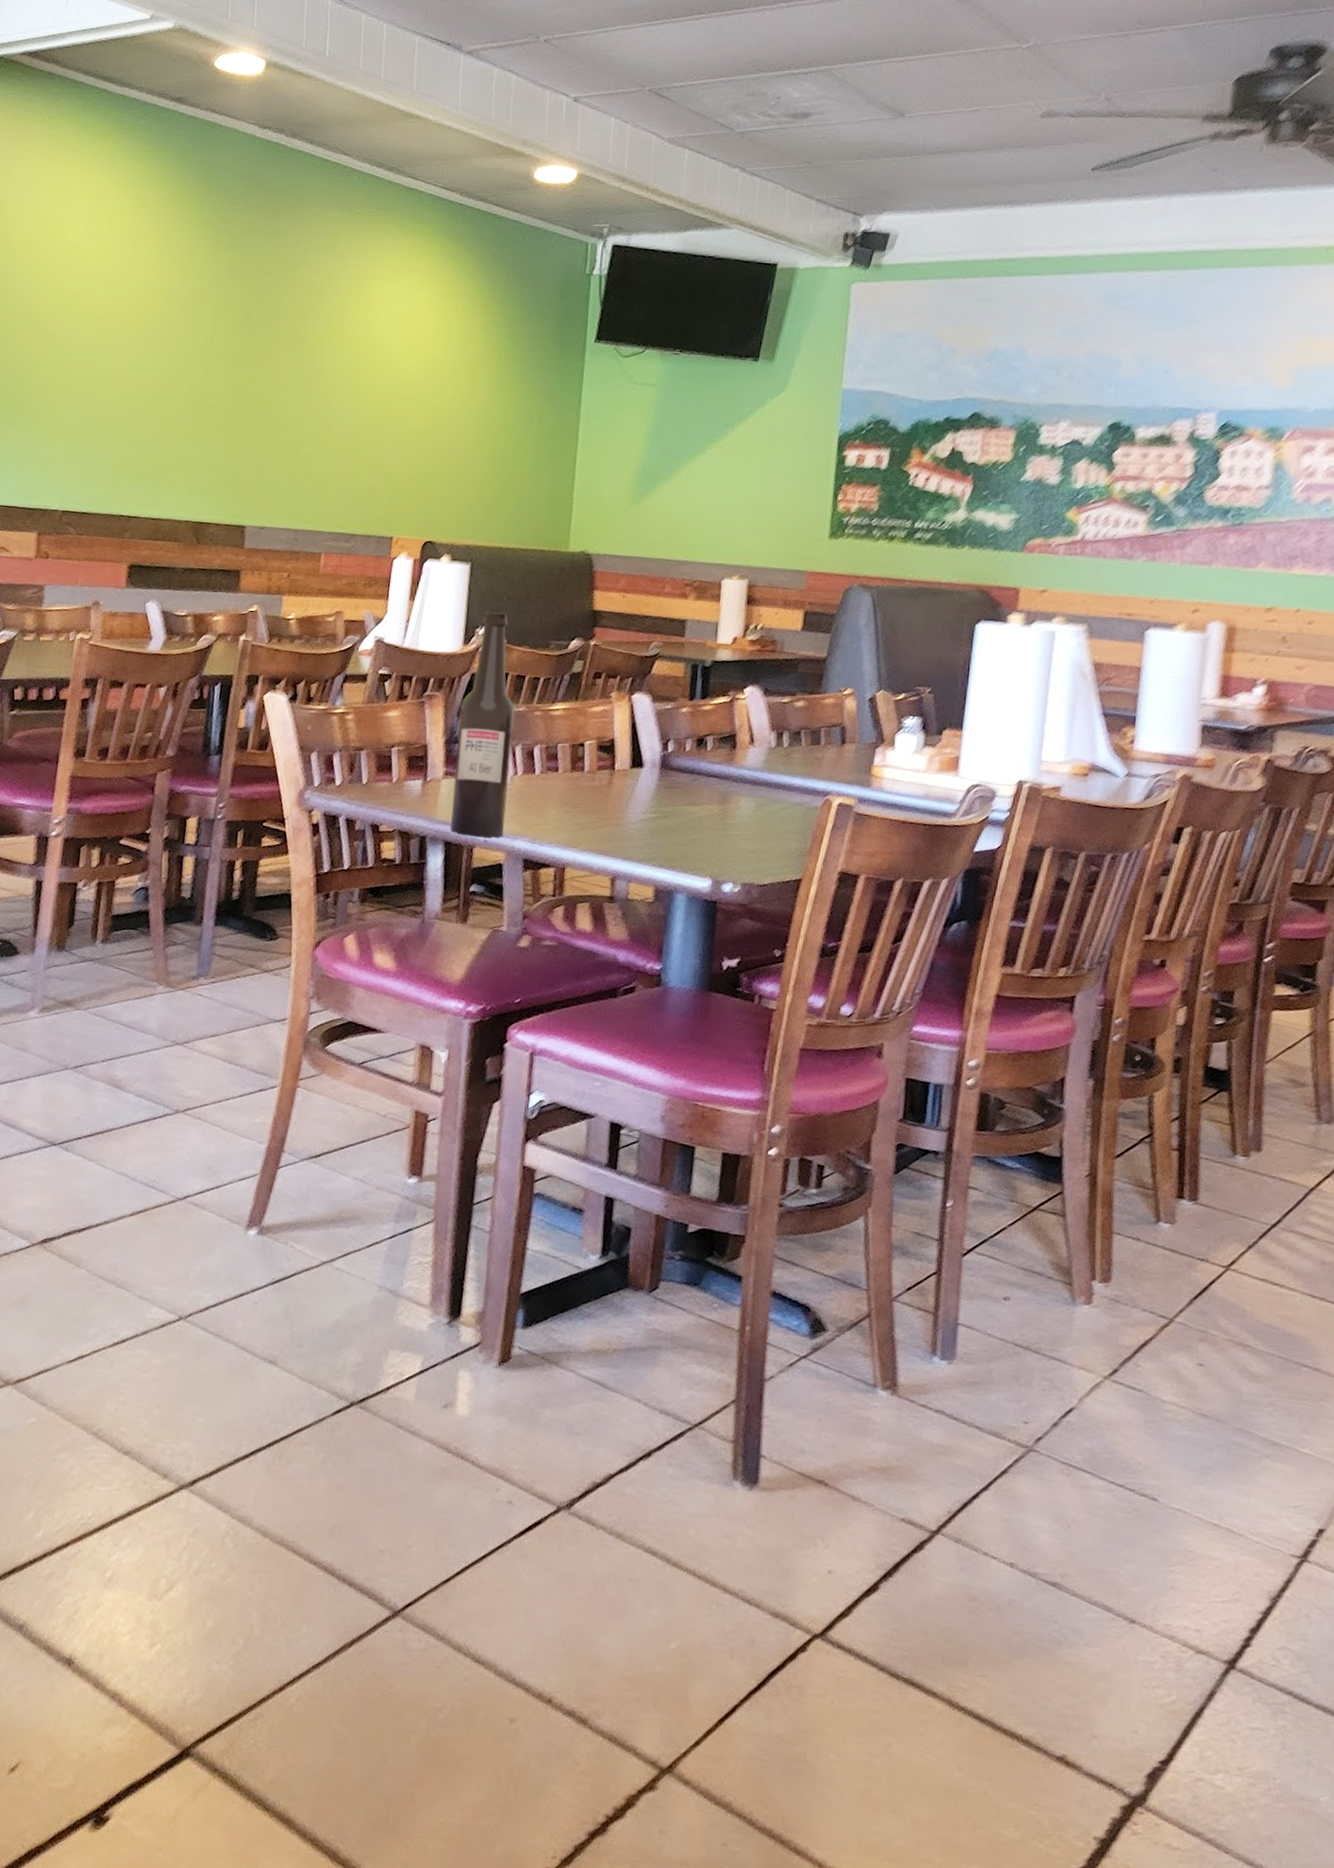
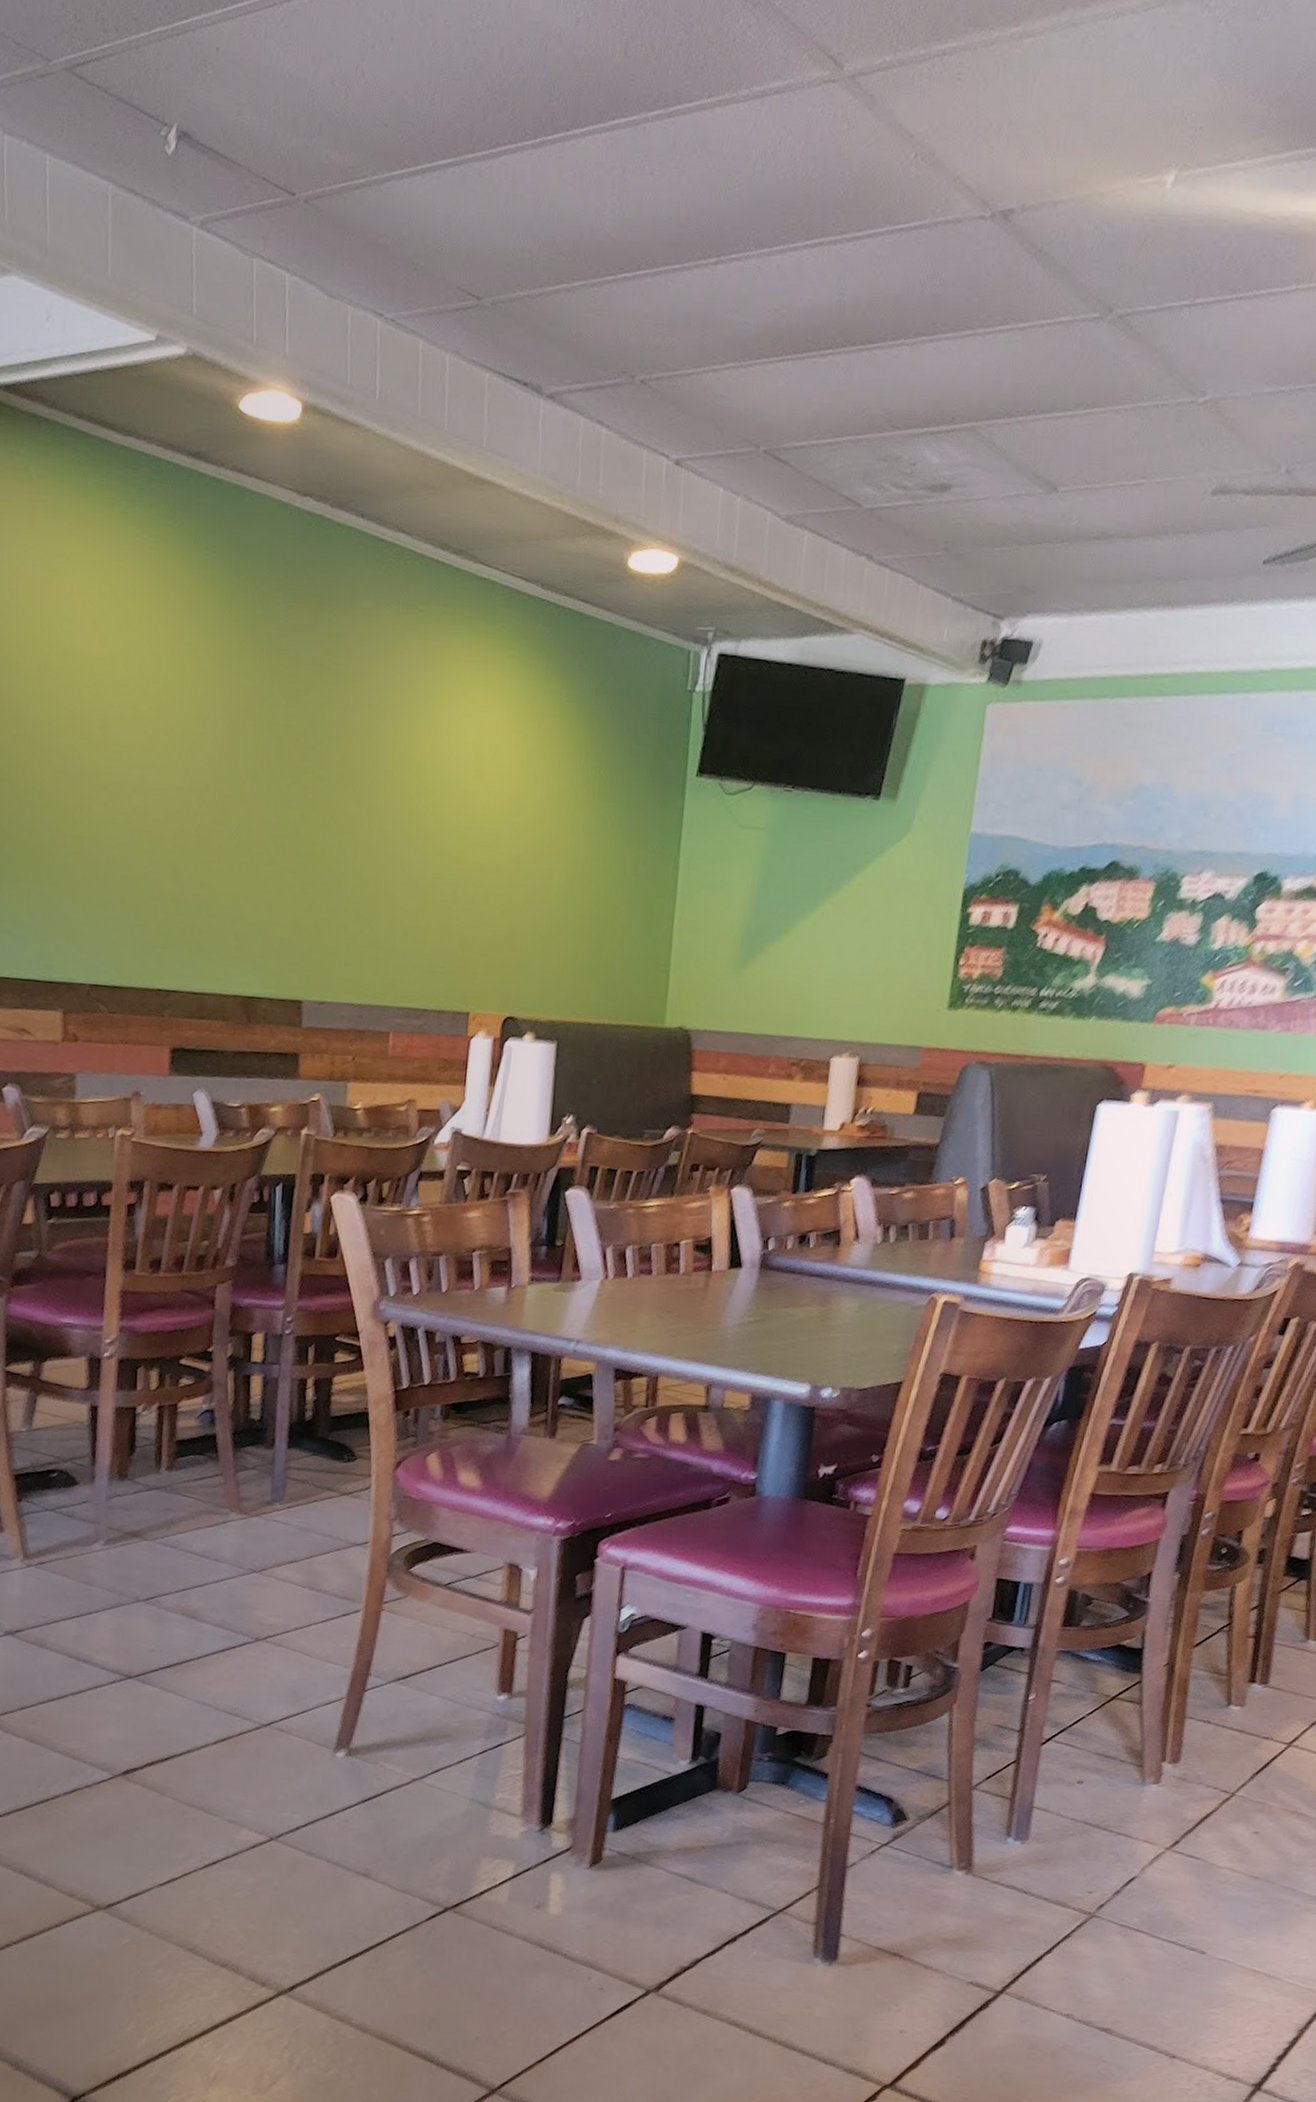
beer bottle: present [450,611,515,838] -> none [537,1097,606,1347]

